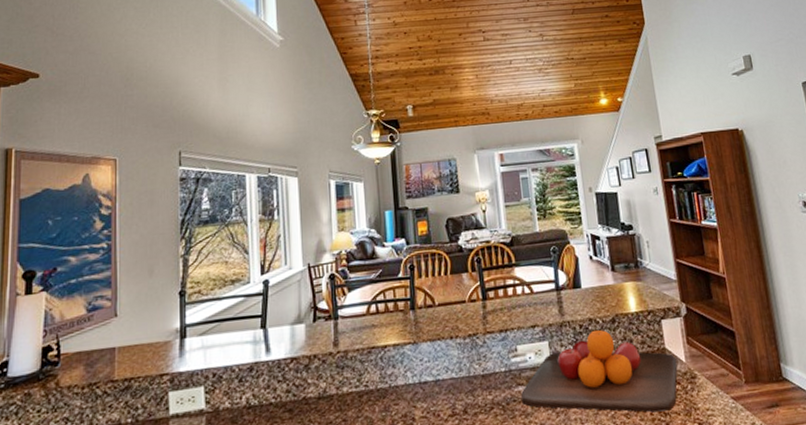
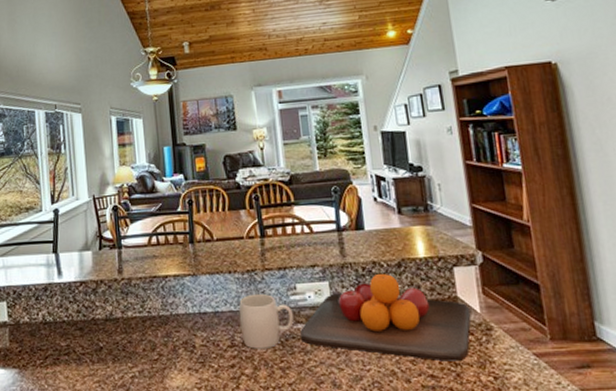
mug: none [460,357,515,416] -> present [238,293,294,349]

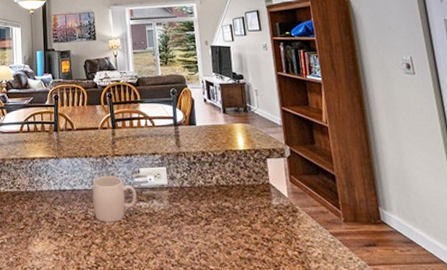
chopping board: present [300,273,471,362] -> none [142,161,280,237]

